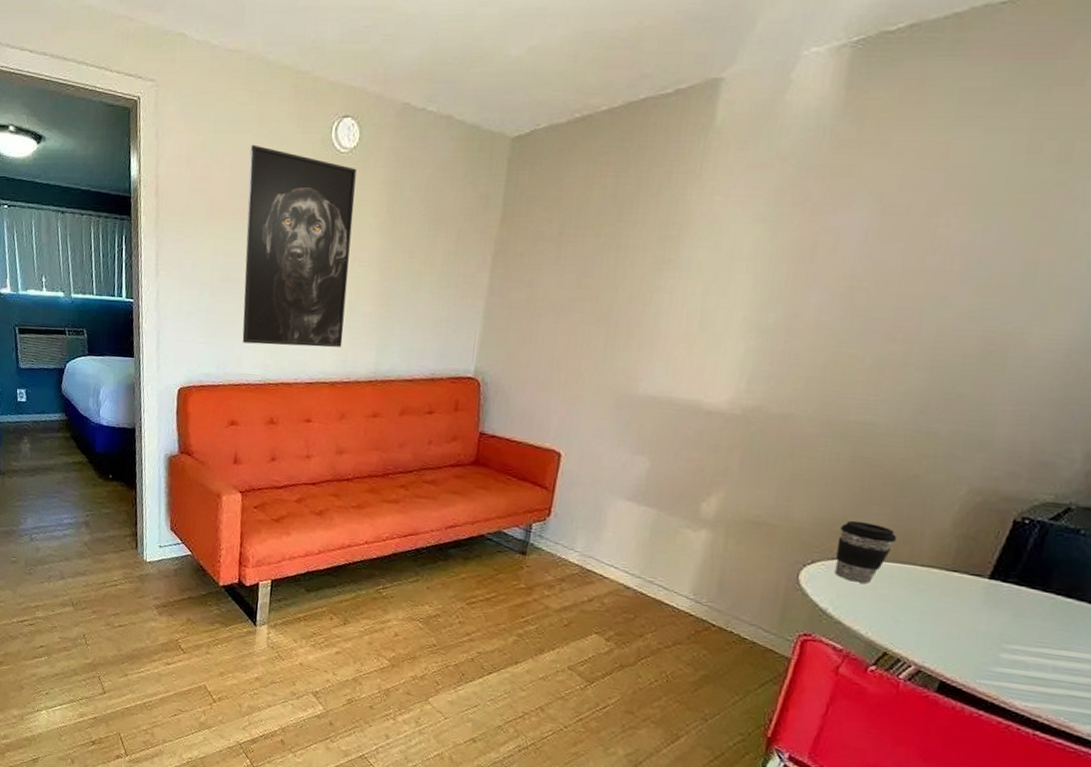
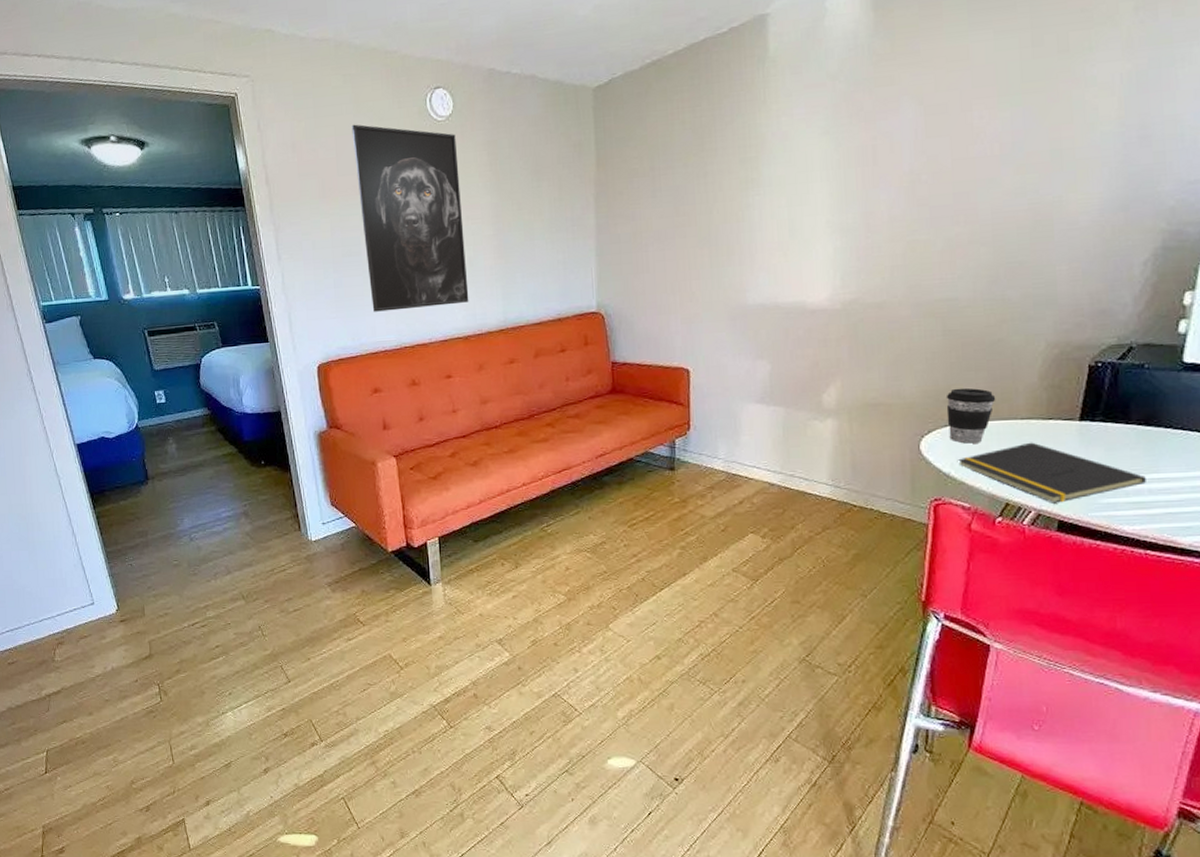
notepad: none [839,592,1053,663] -> present [958,442,1146,504]

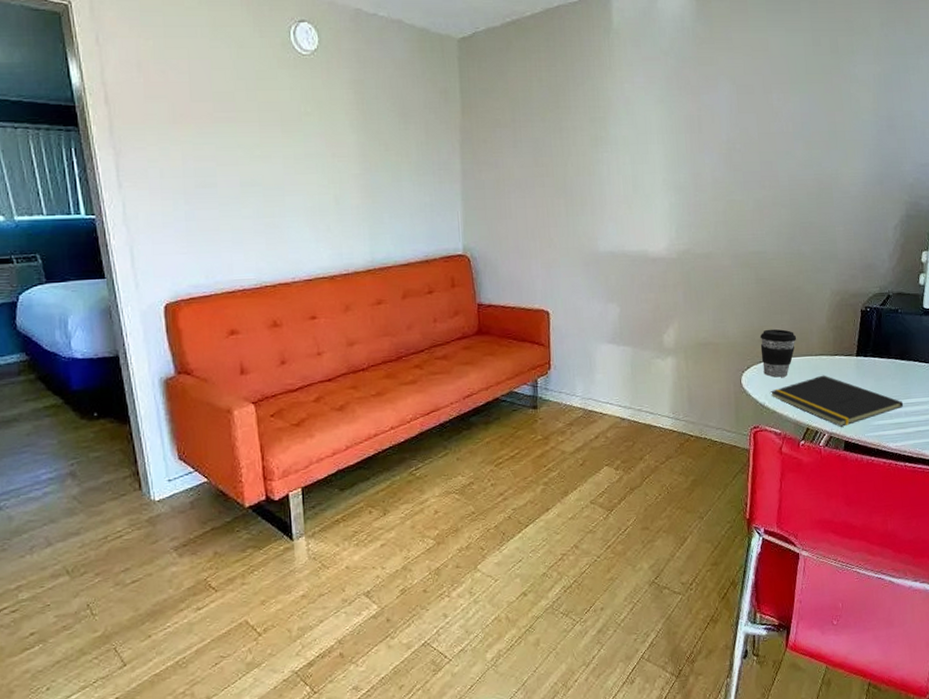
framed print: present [351,124,469,312] -> none [207,49,335,248]

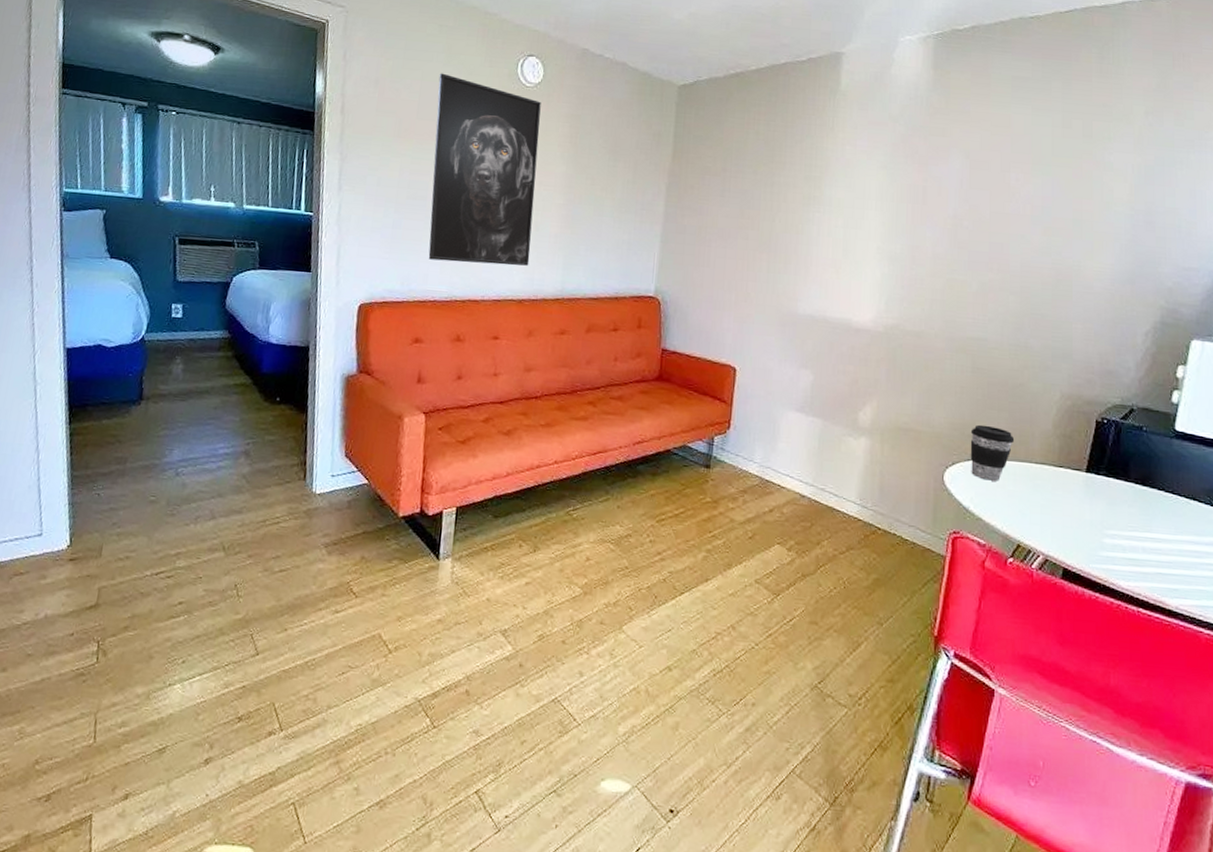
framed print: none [207,49,335,248] -> present [428,73,541,266]
notepad: present [771,375,903,427] -> none [977,487,1141,551]

